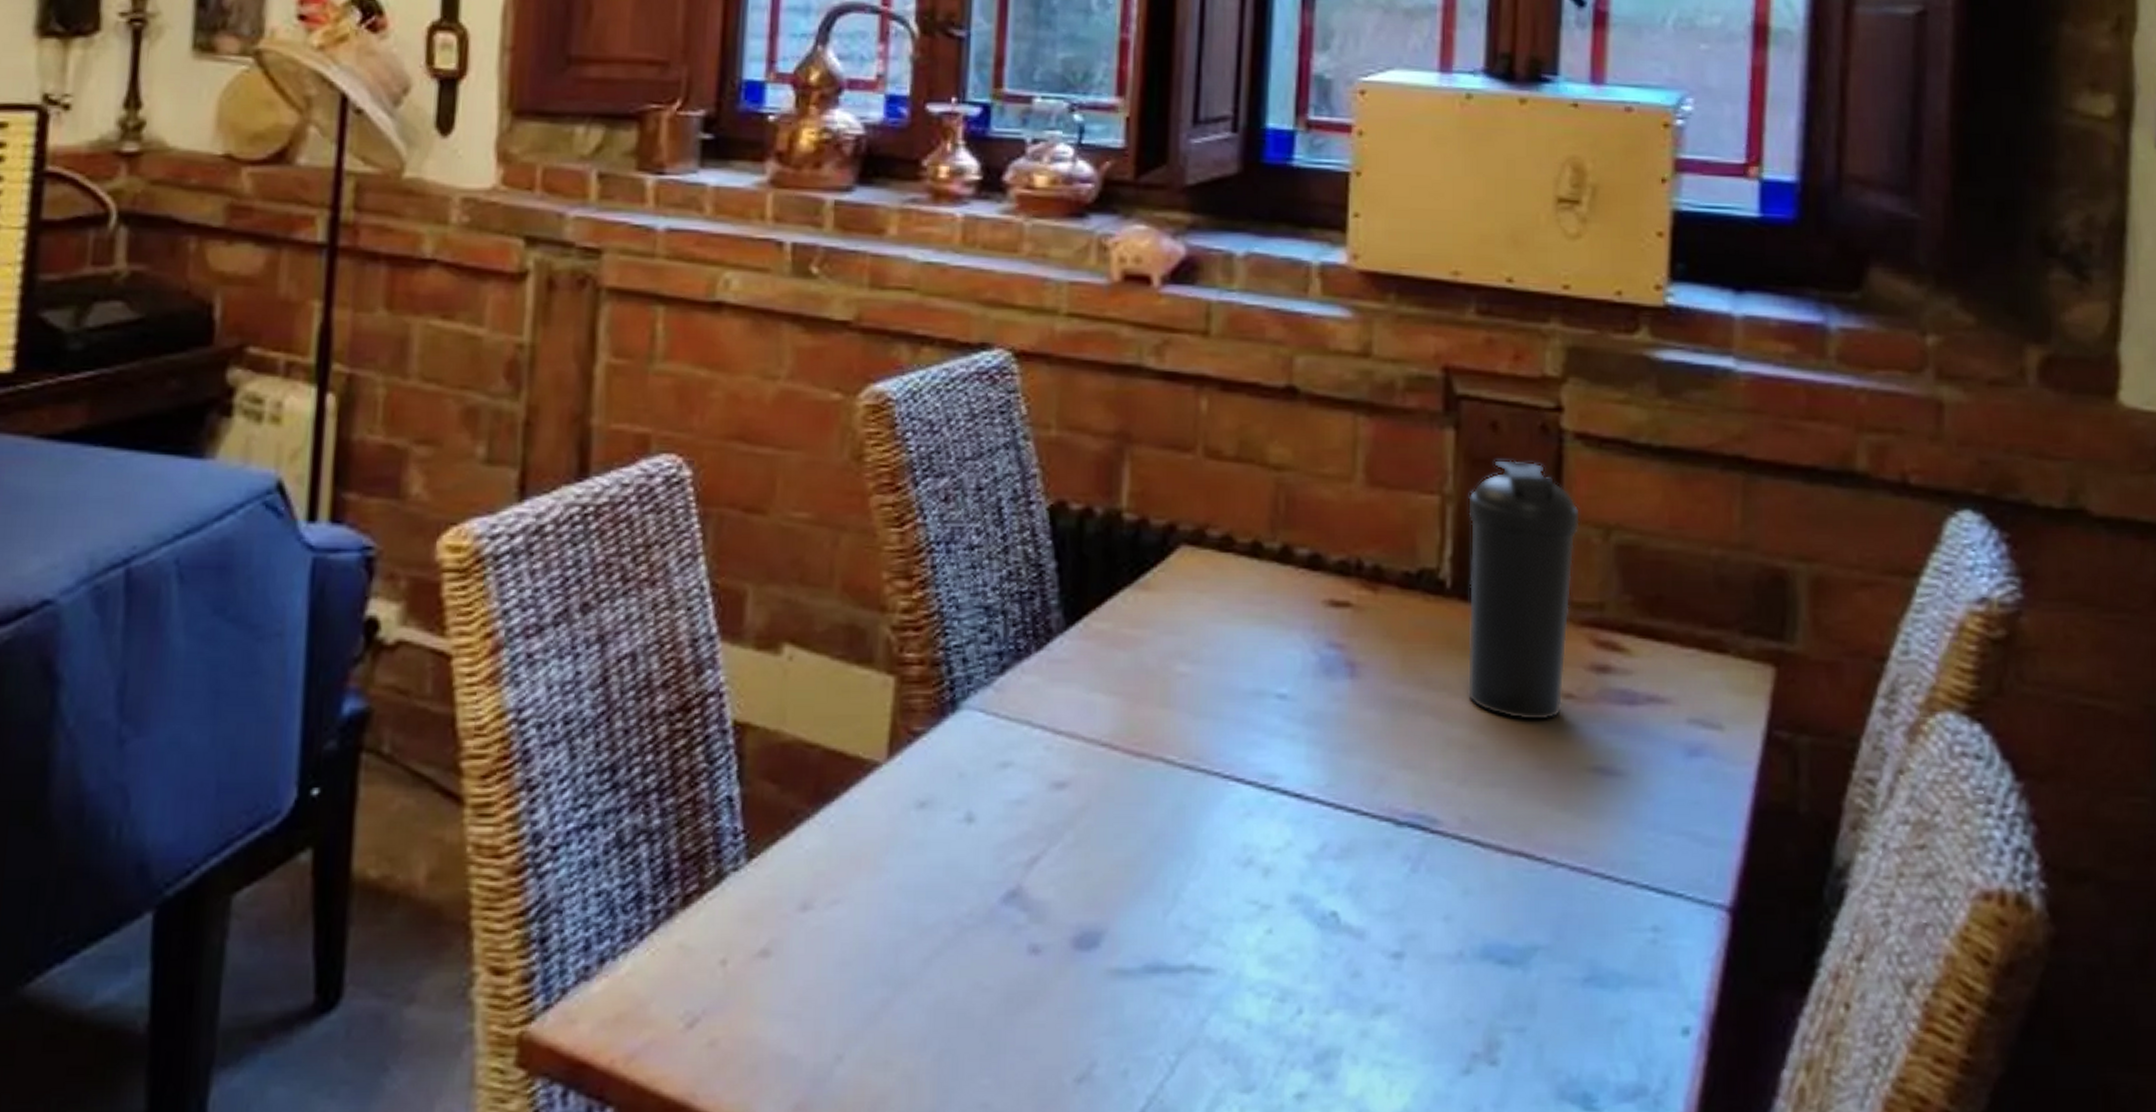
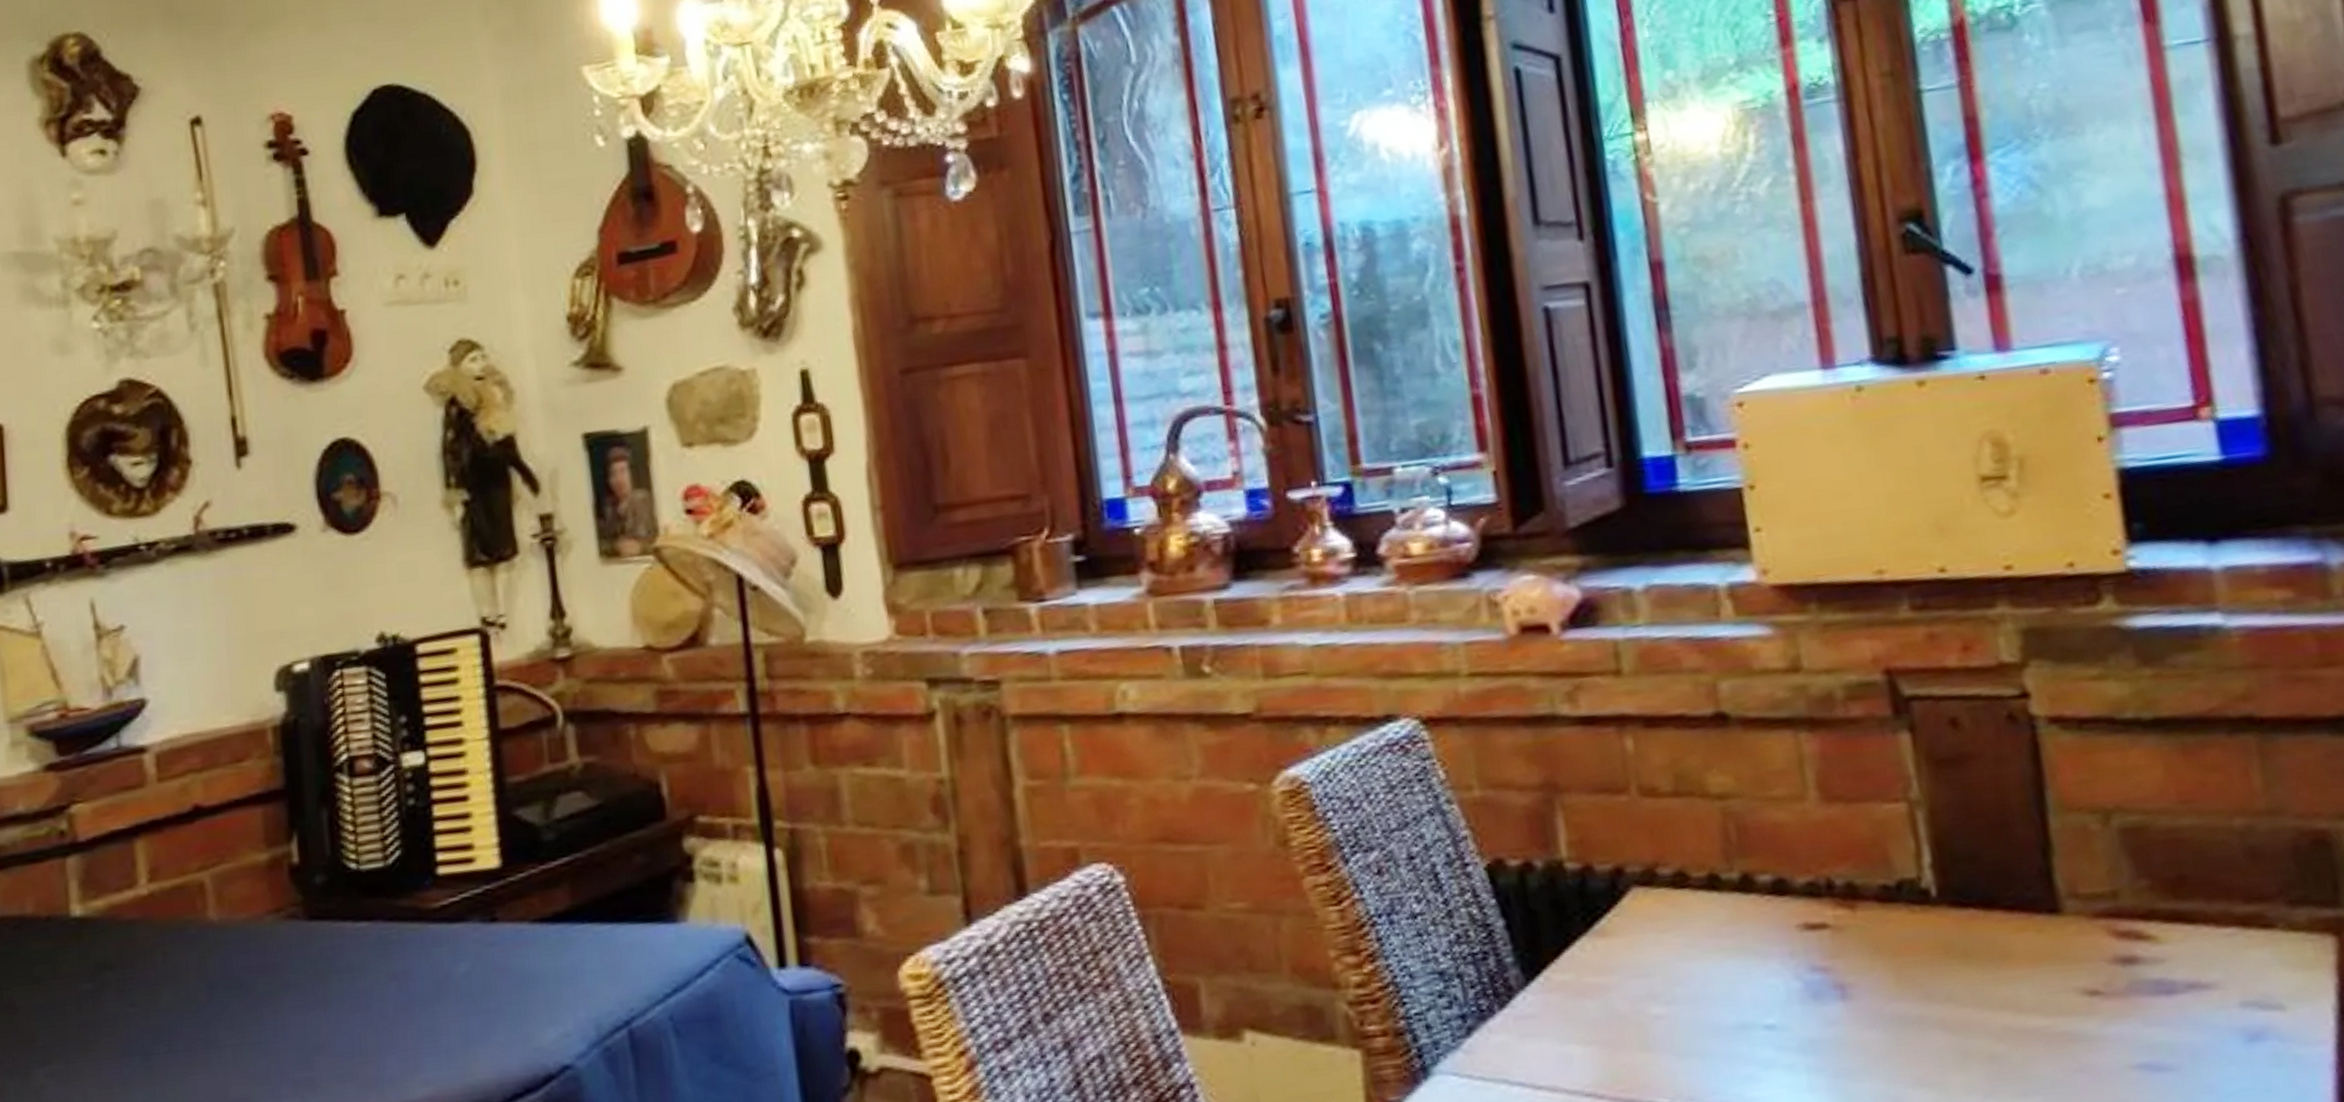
water bottle: present [1467,459,1581,721] -> none [1938,753,2089,1024]

